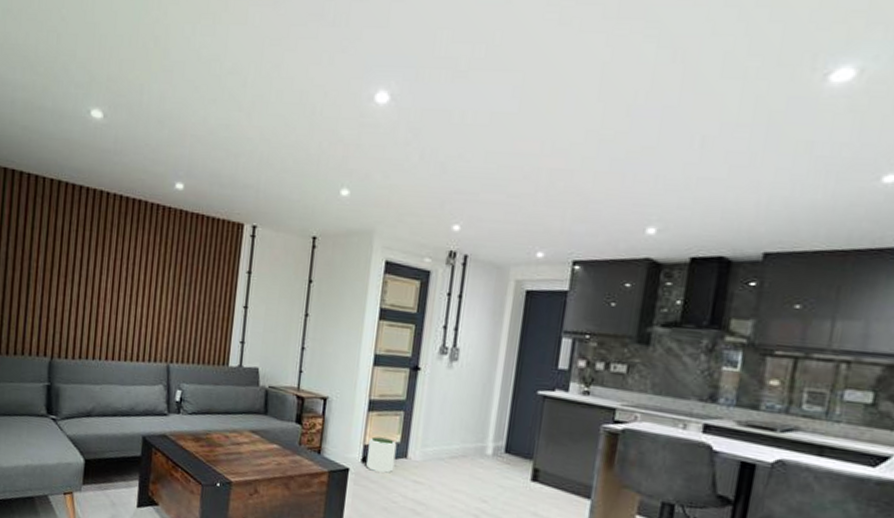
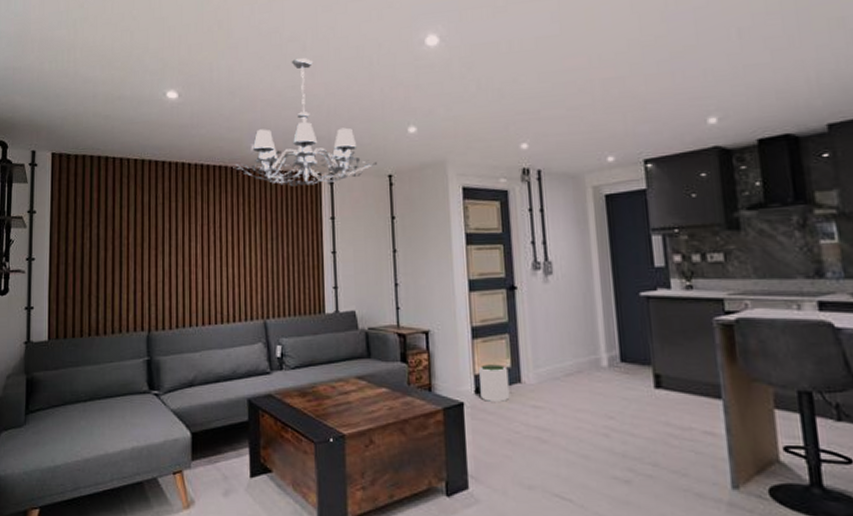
chandelier: none [153,95,303,237] -> present [233,58,377,186]

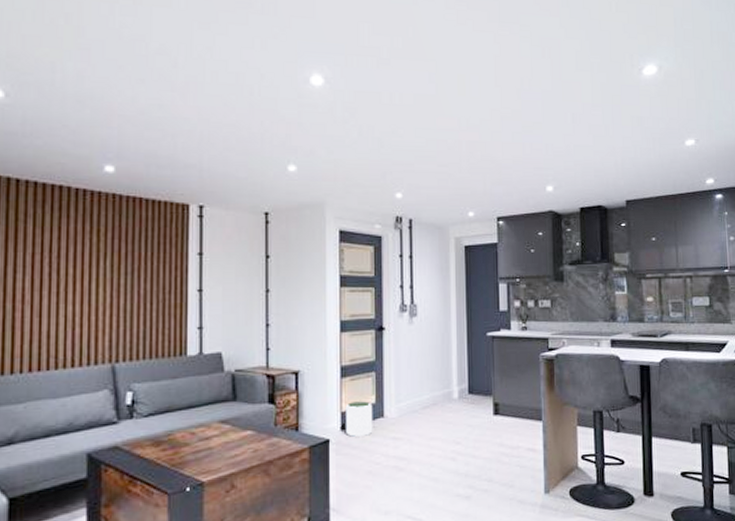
chandelier: present [233,58,377,186] -> none [78,75,253,217]

